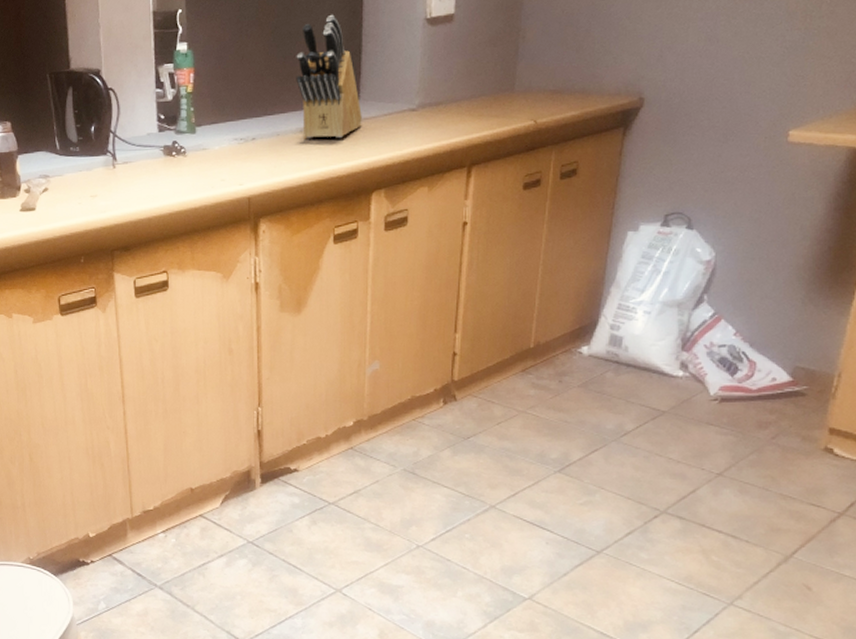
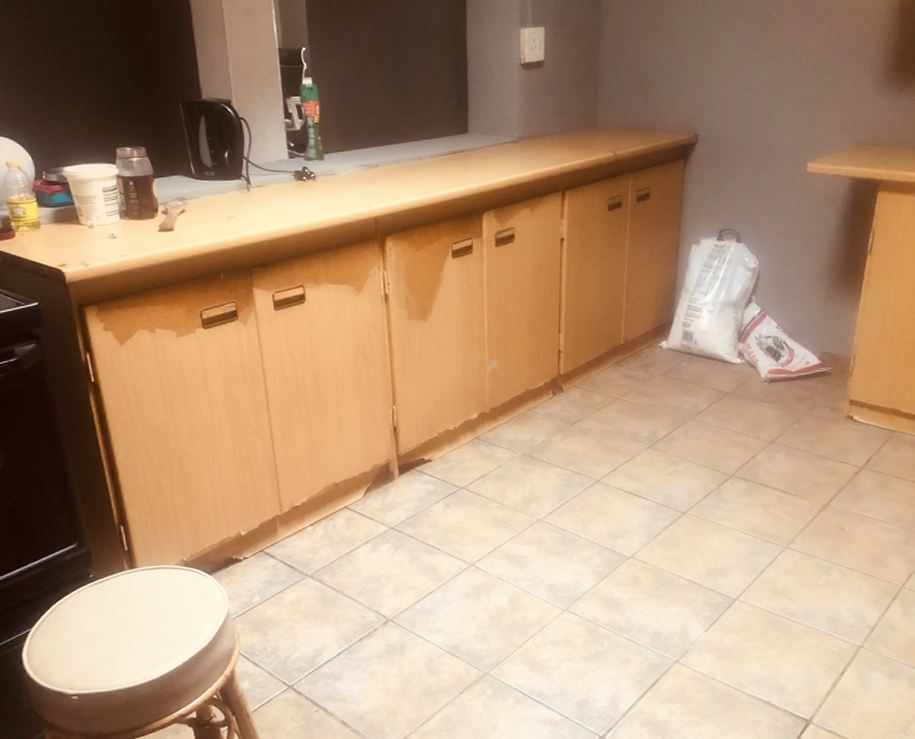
knife block: present [296,14,362,139] -> none [411,57,471,166]

